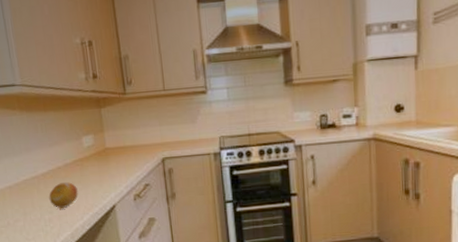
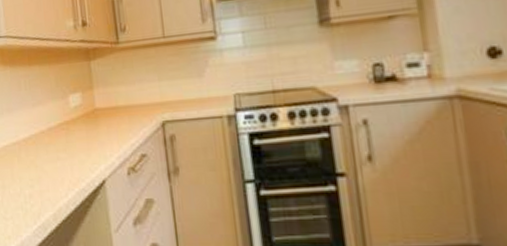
fruit: present [49,182,78,208] -> none [30,150,63,182]

